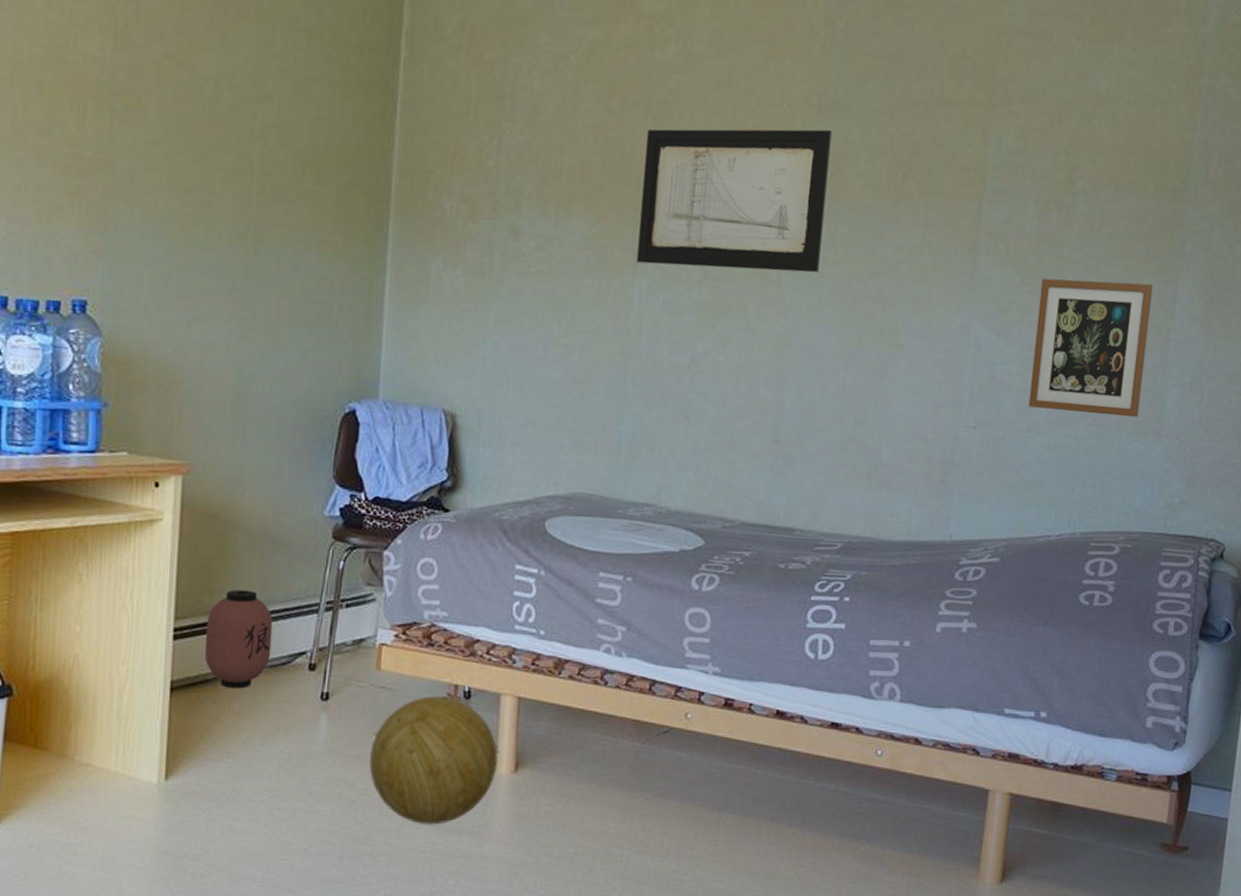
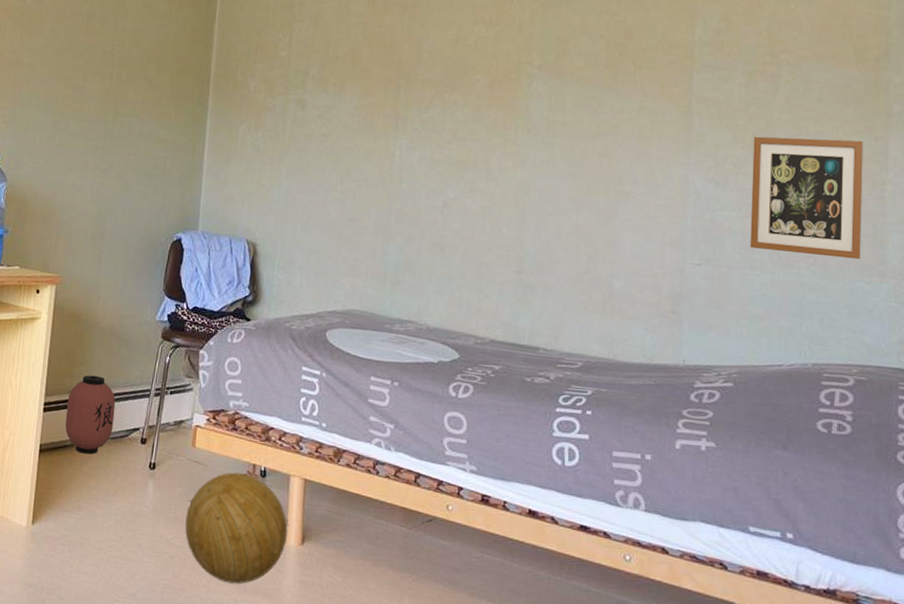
wall art: present [637,129,832,273] -> none [398,19,556,133]

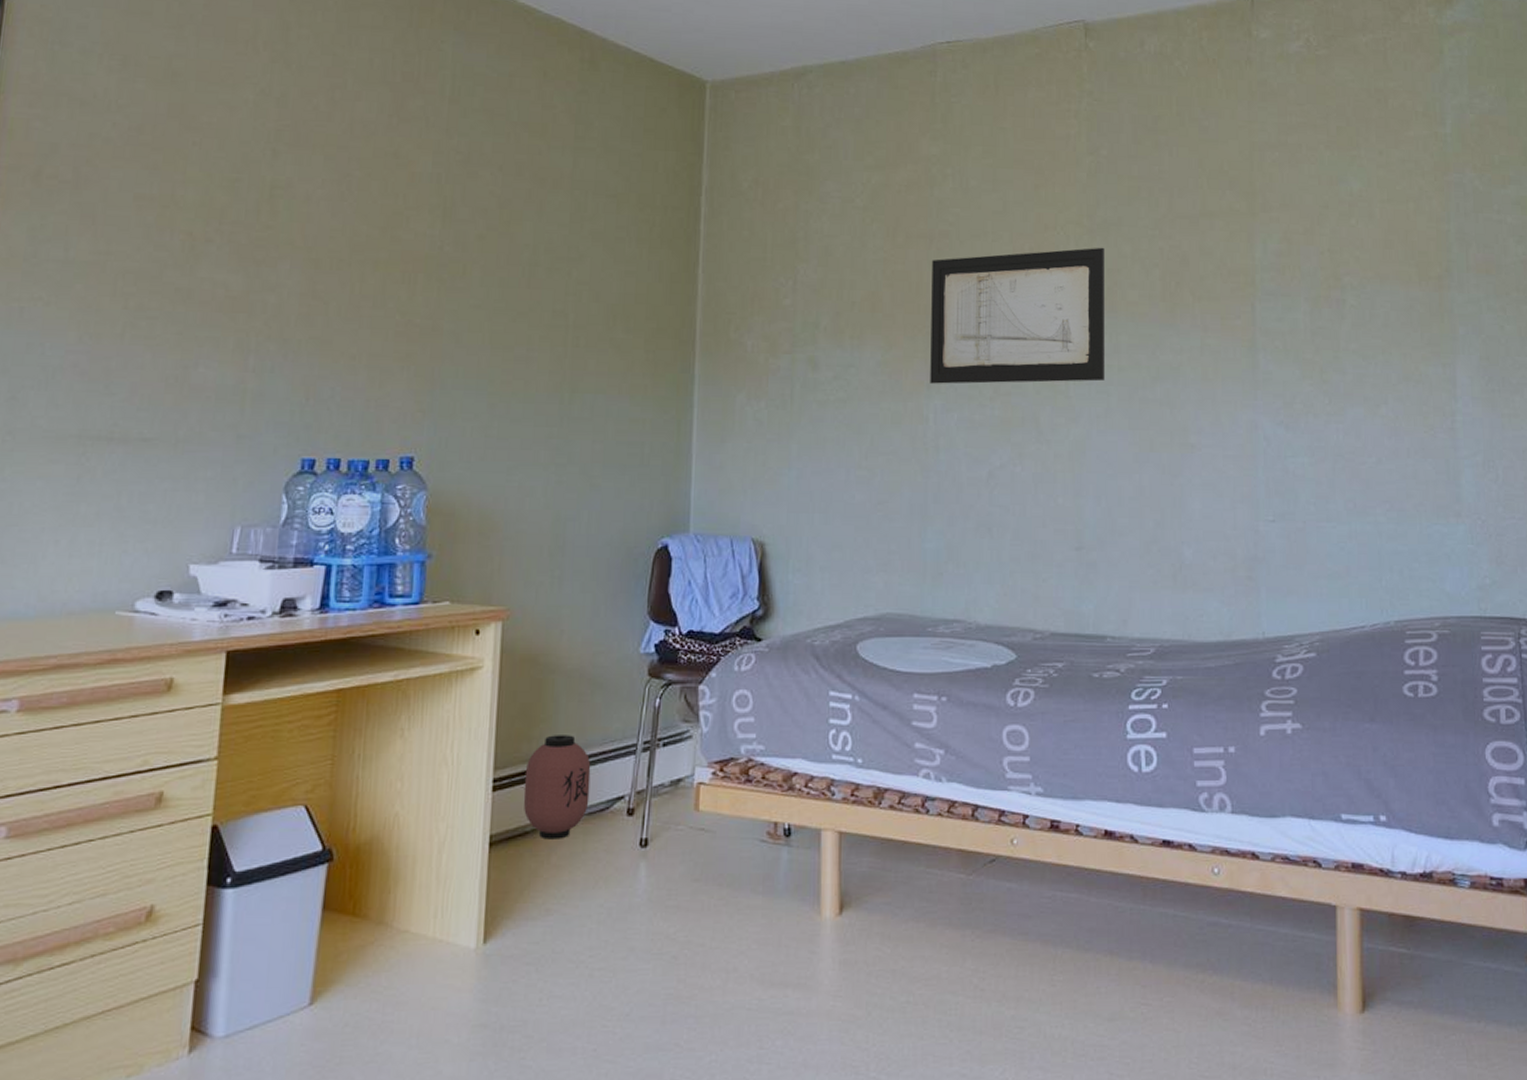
decorative ball: present [185,472,288,584] -> none [690,835,821,979]
wall art: none [398,19,556,133] -> present [930,247,1104,384]
picture frame: present [750,136,863,260] -> none [1321,368,1436,500]

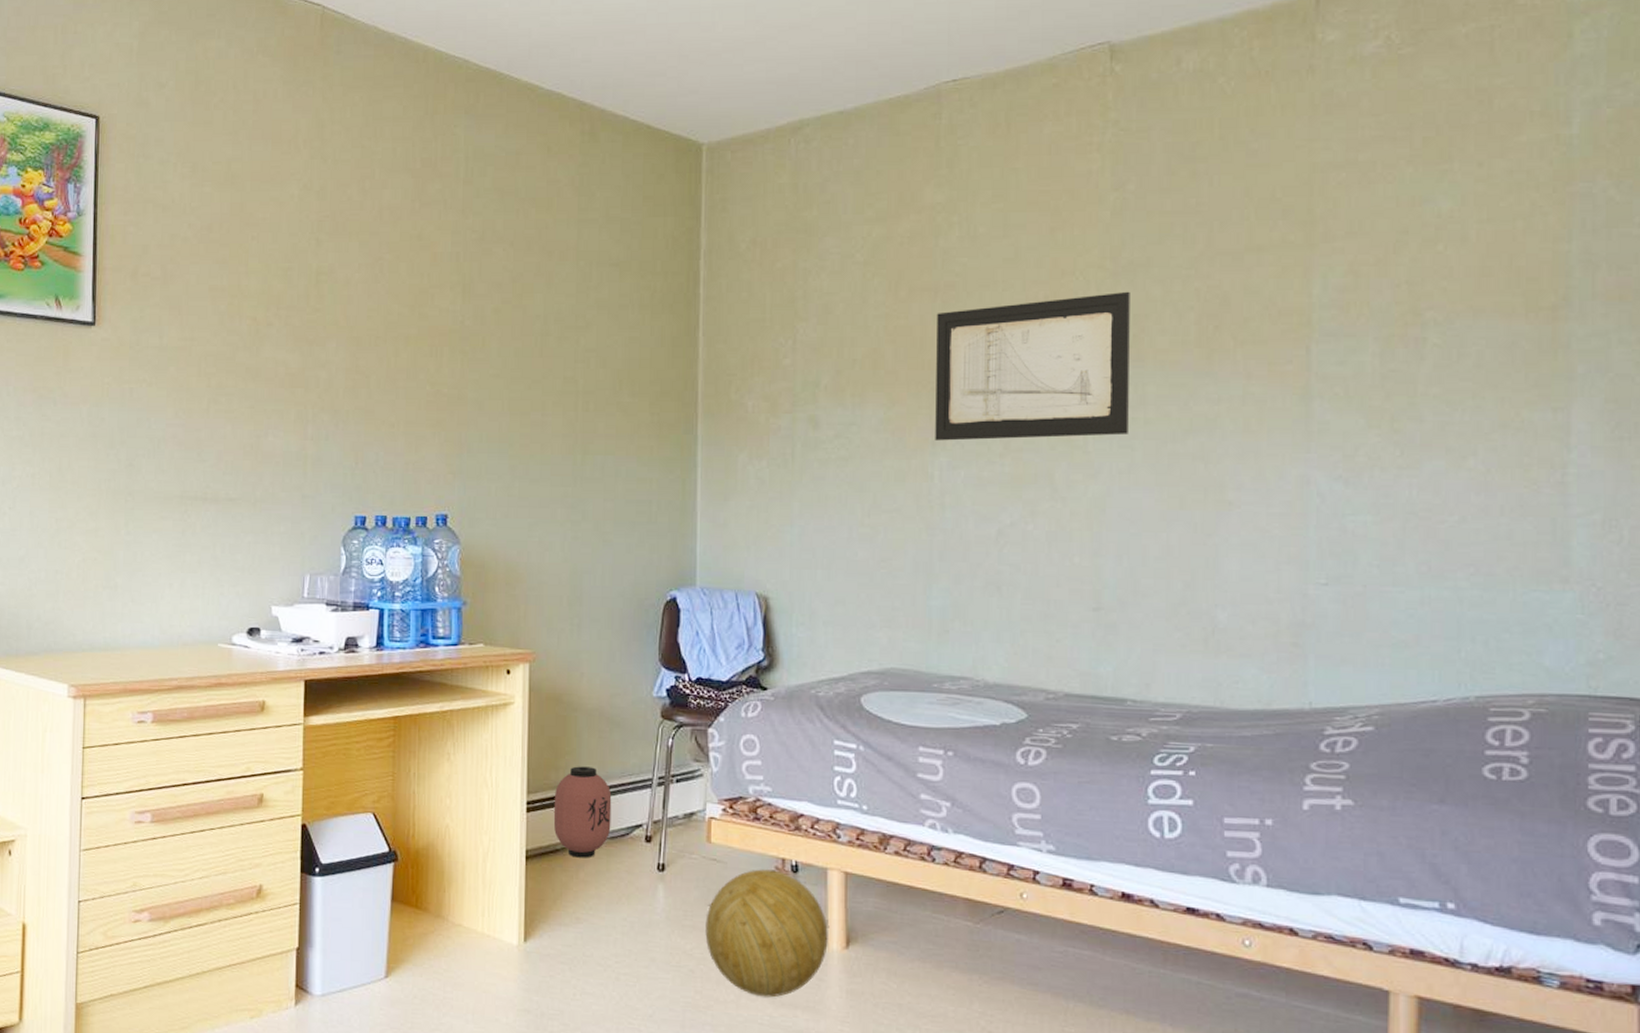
decorative ball: none [690,835,821,979] -> present [705,869,828,998]

